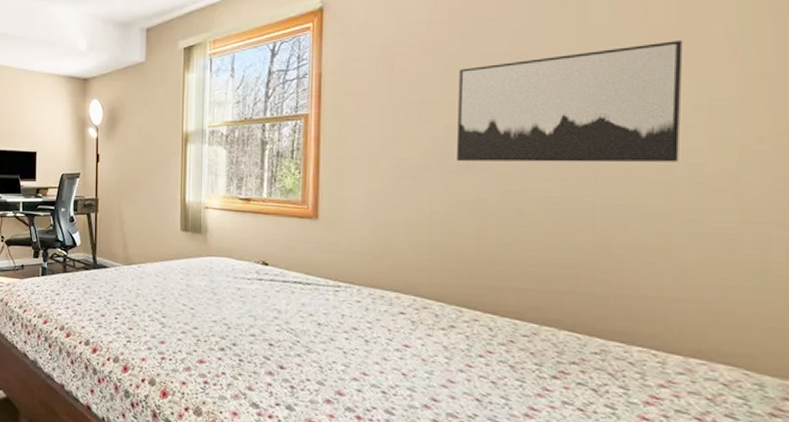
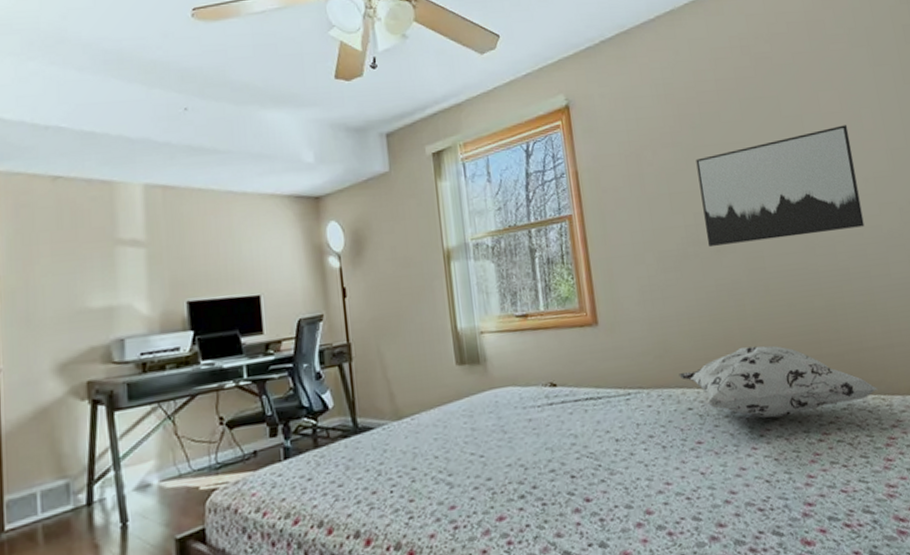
decorative pillow: none [396,267,651,349] -> present [679,345,879,418]

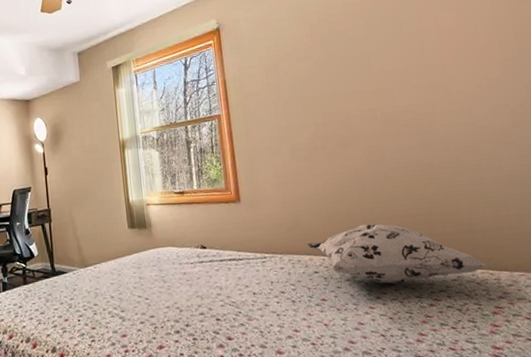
wall art: present [696,125,865,246] -> none [325,39,478,141]

